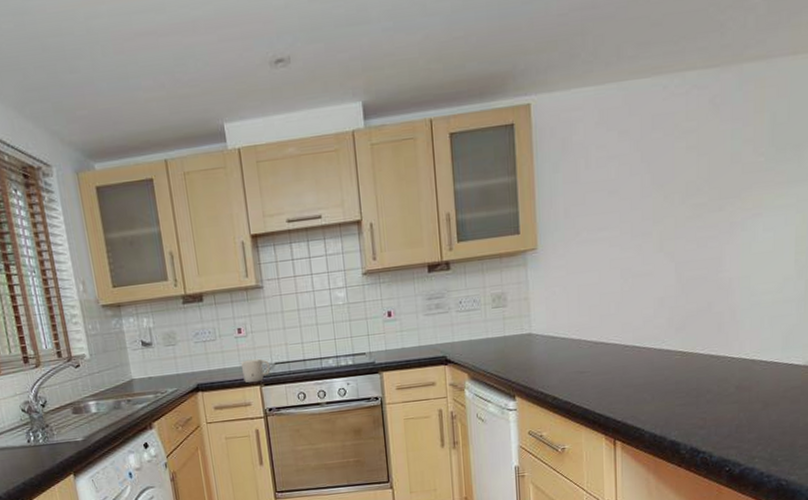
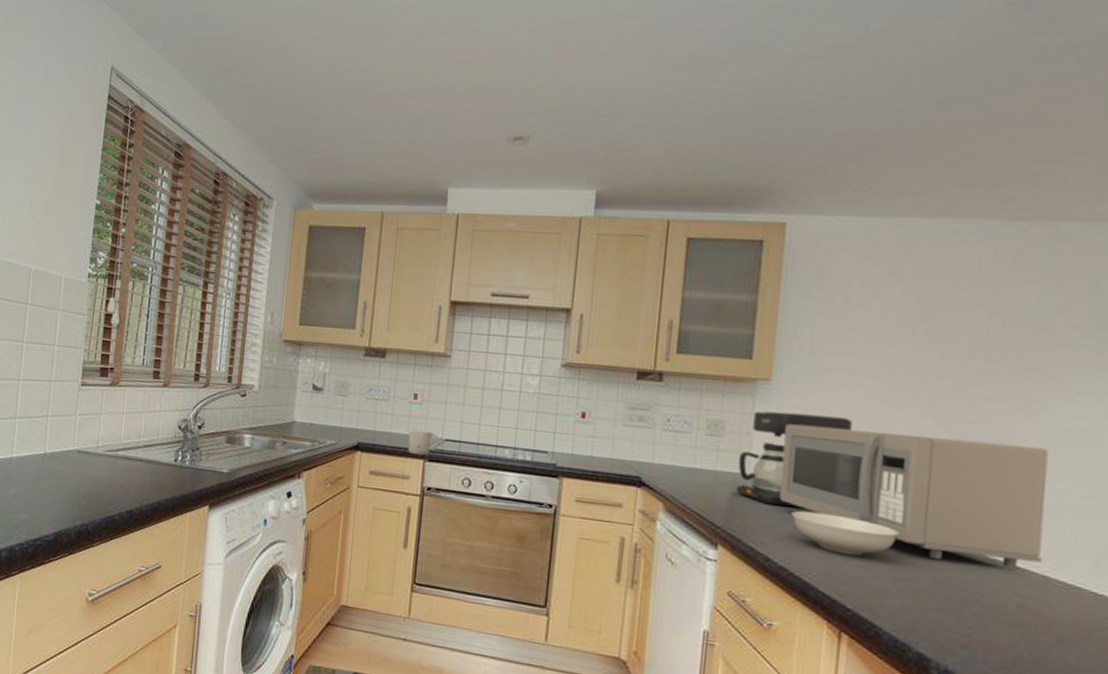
coffee maker: none [522,268,604,354] -> present [736,411,852,508]
microwave: none [554,259,749,367] -> present [779,424,1049,568]
bowl: none [568,349,649,380] -> present [791,510,899,556]

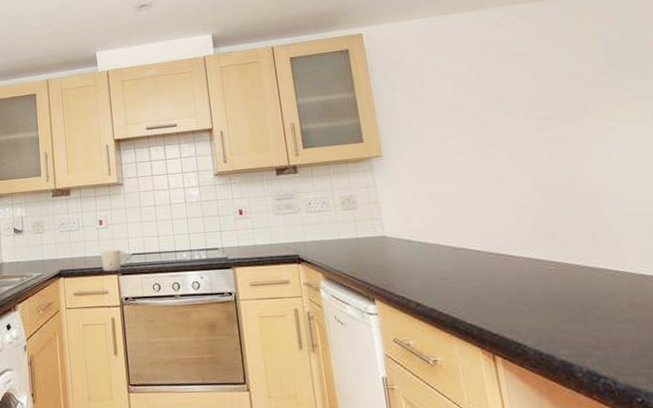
coffee maker: present [736,411,852,508] -> none [373,175,456,258]
microwave: present [779,424,1049,568] -> none [404,170,635,278]
bowl: present [791,510,899,556] -> none [427,255,517,288]

